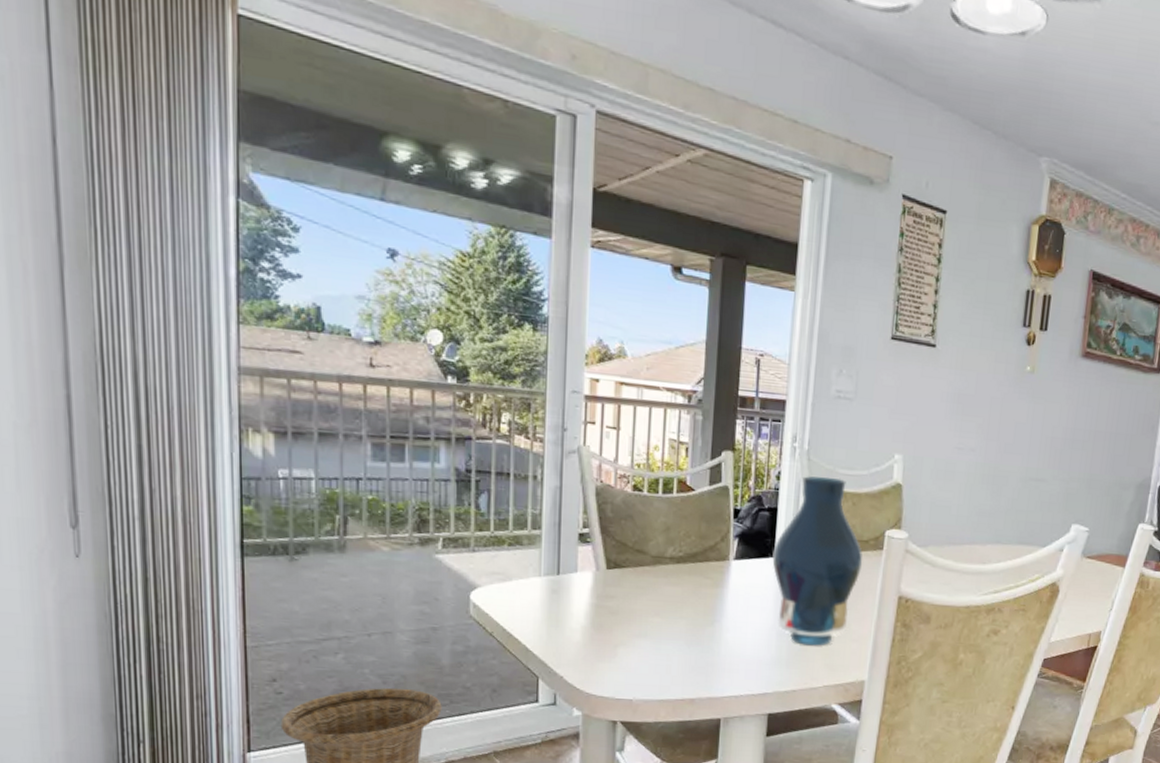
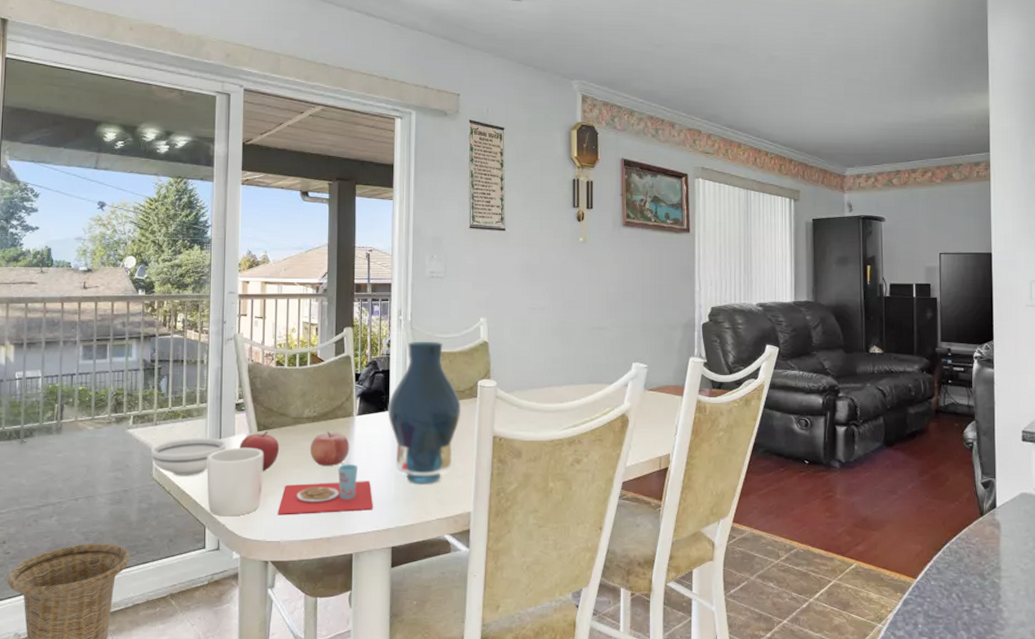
bowl: none [468,570,565,617] -> present [151,437,226,476]
mug: none [540,586,614,668] -> present [207,447,264,517]
fruit: none [583,570,635,618] -> present [240,431,280,472]
place setting: none [630,616,748,670] -> present [277,465,373,514]
fruit: none [672,575,723,617] -> present [310,430,350,466]

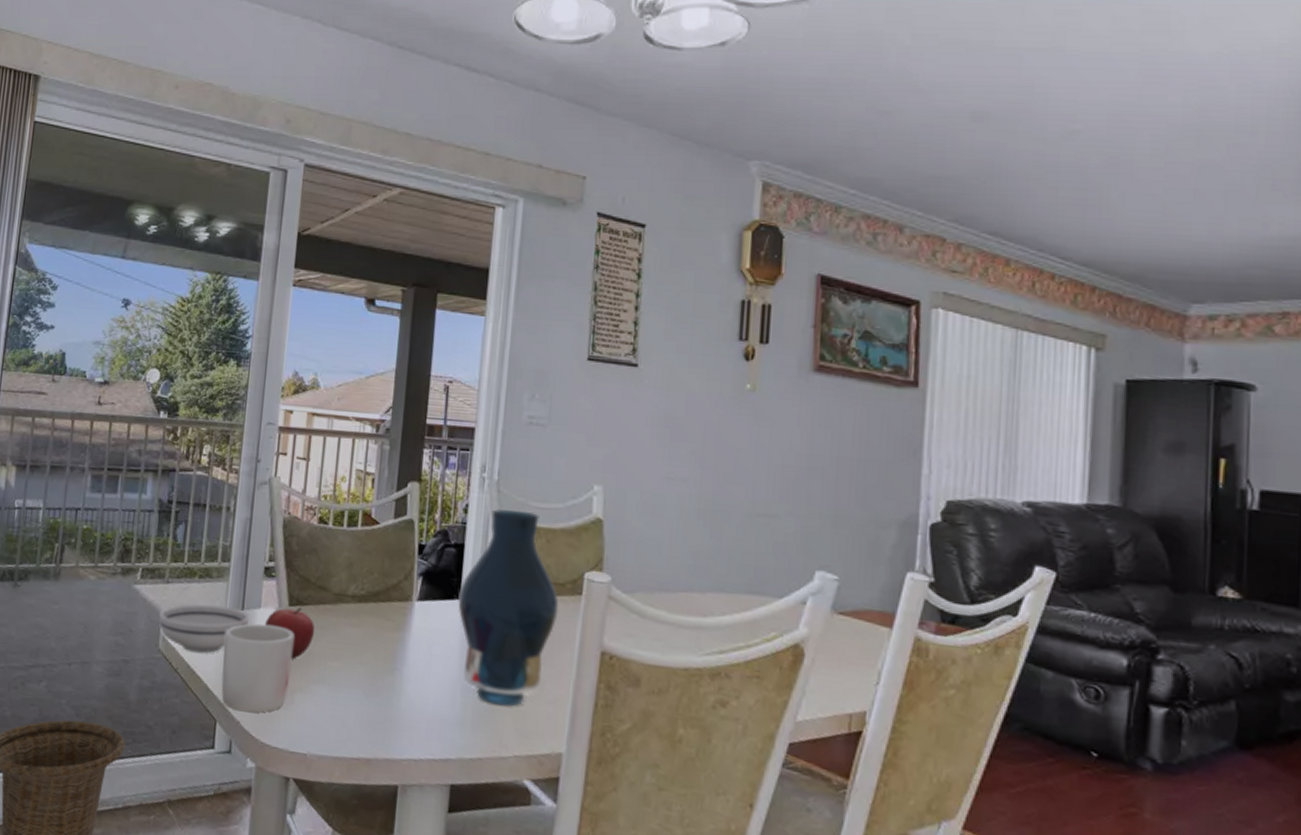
place setting: present [277,465,373,514] -> none [306,664,430,730]
fruit: present [310,430,350,466] -> none [352,616,405,664]

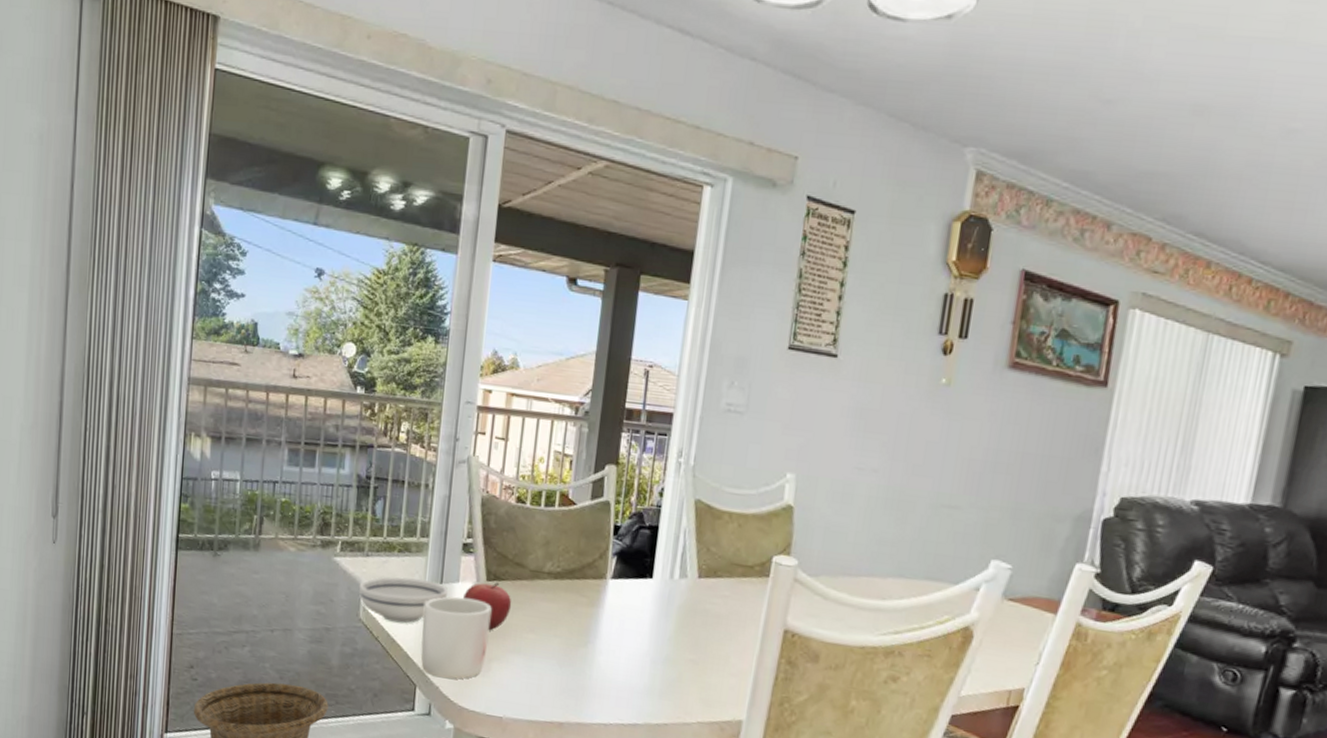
vase: present [458,509,559,706] -> none [650,493,747,678]

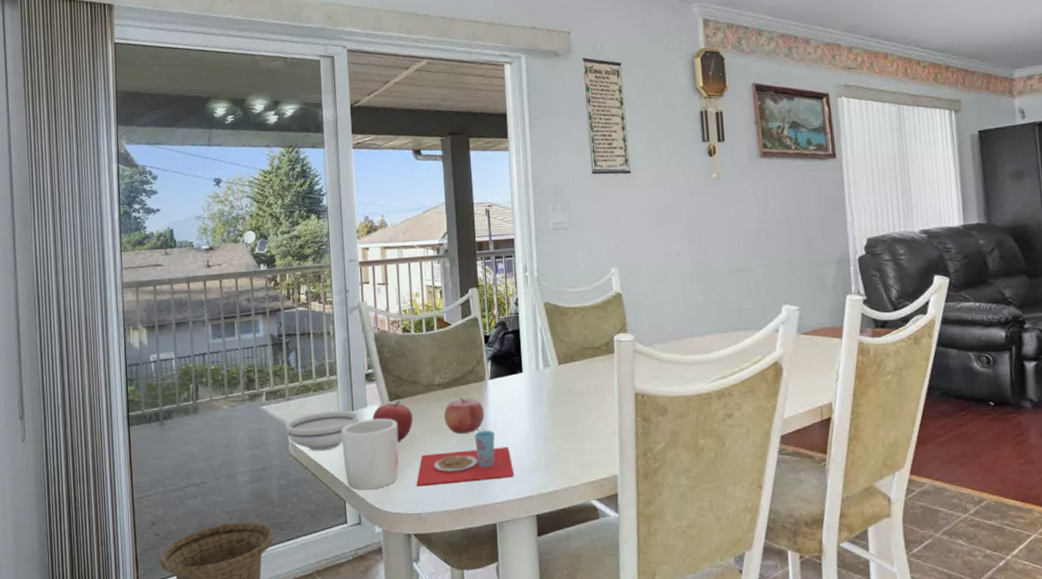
place setting: none [502,637,620,698] -> present [416,431,514,486]
fruit: none [548,592,598,637] -> present [443,396,485,434]

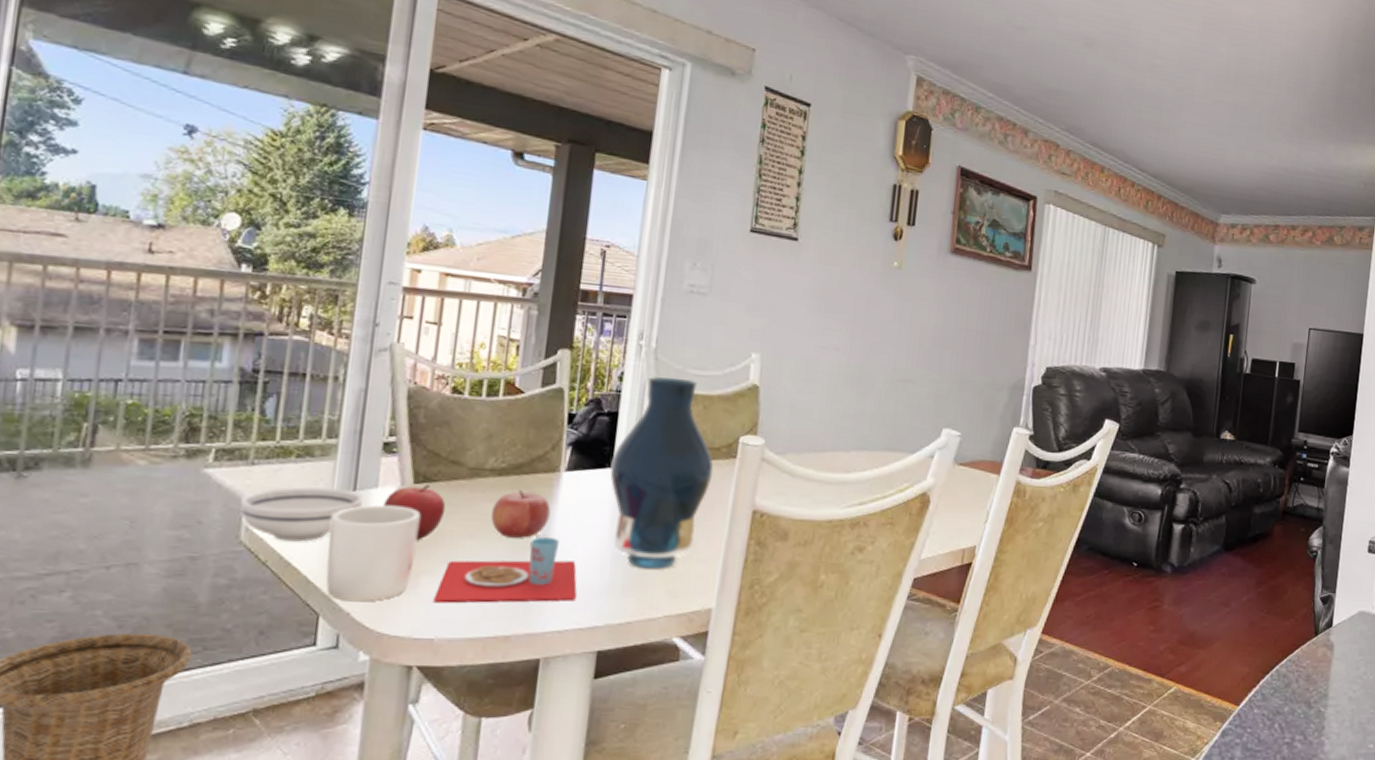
vase: none [521,296,599,448] -> present [610,377,714,569]

